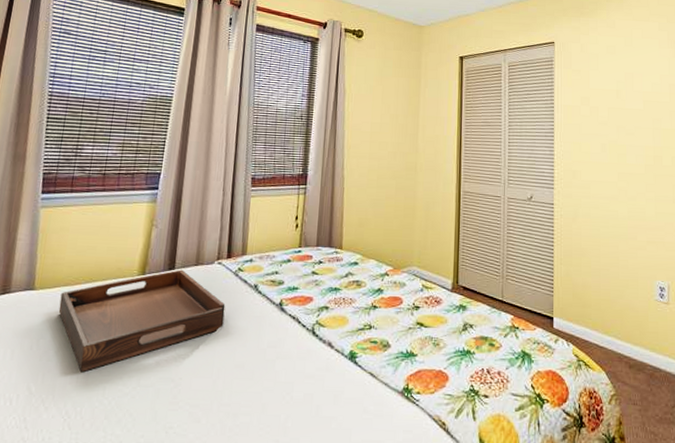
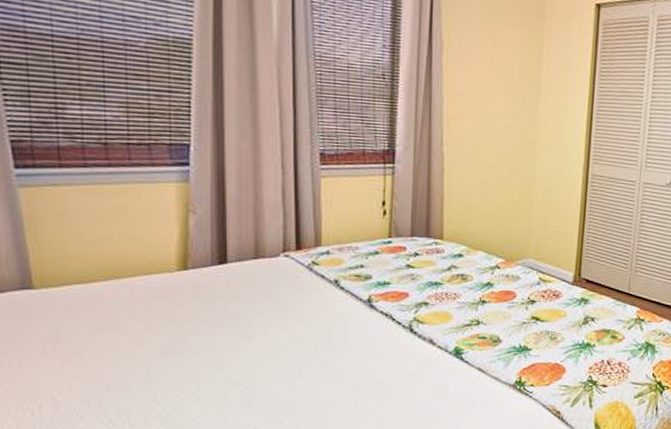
serving tray: present [58,269,225,372] -> none [73,263,299,378]

